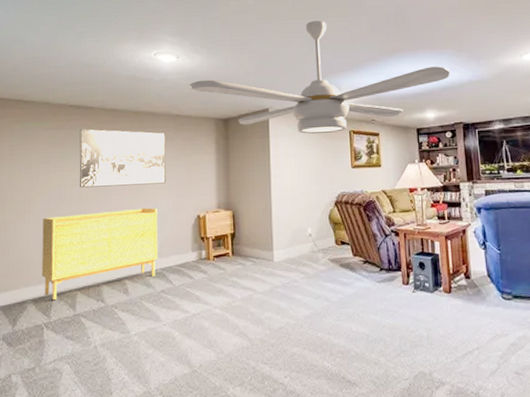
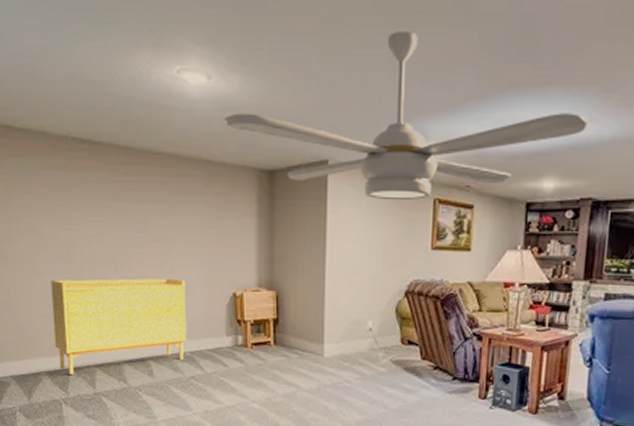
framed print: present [79,128,166,188] -> none [86,171,195,250]

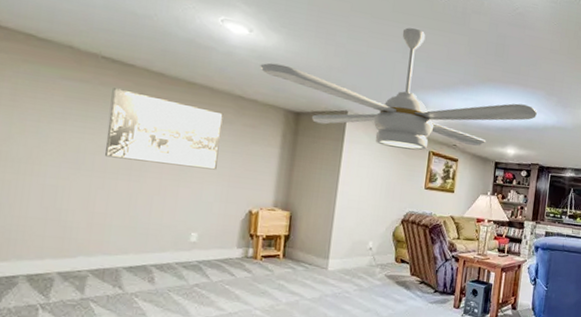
sideboard: present [51,278,186,374] -> none [42,183,202,279]
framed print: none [86,171,195,250] -> present [105,88,223,170]

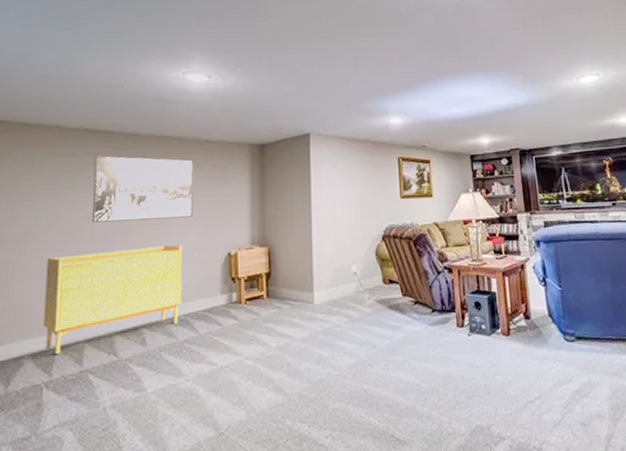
sideboard: none [42,183,202,279] -> present [43,244,182,354]
ceiling fan: present [260,27,537,151] -> none [222,39,505,161]

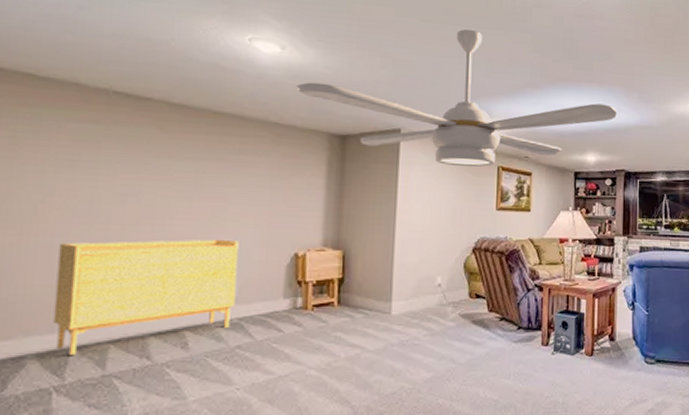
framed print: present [92,155,193,223] -> none [123,126,258,210]
ceiling fan: none [222,39,505,161] -> present [296,29,617,167]

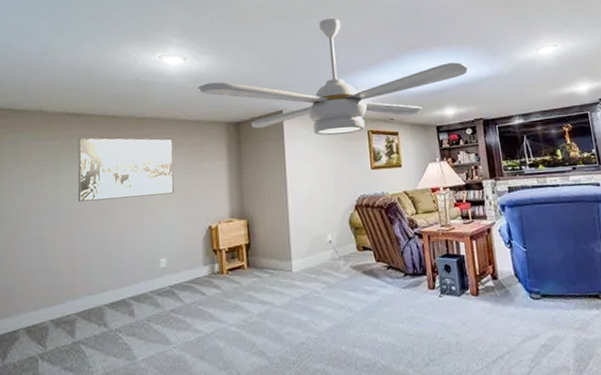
sideboard: present [53,239,239,355] -> none [36,220,166,327]
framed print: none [123,126,258,210] -> present [78,137,174,202]

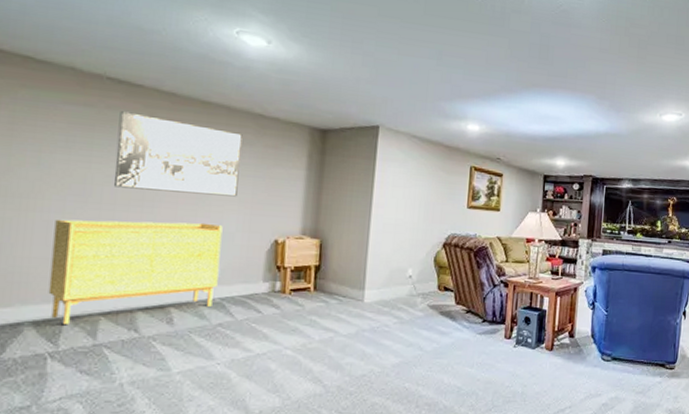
sideboard: none [36,220,166,327] -> present [48,219,223,324]
ceiling fan: present [198,18,468,136] -> none [281,31,588,166]

